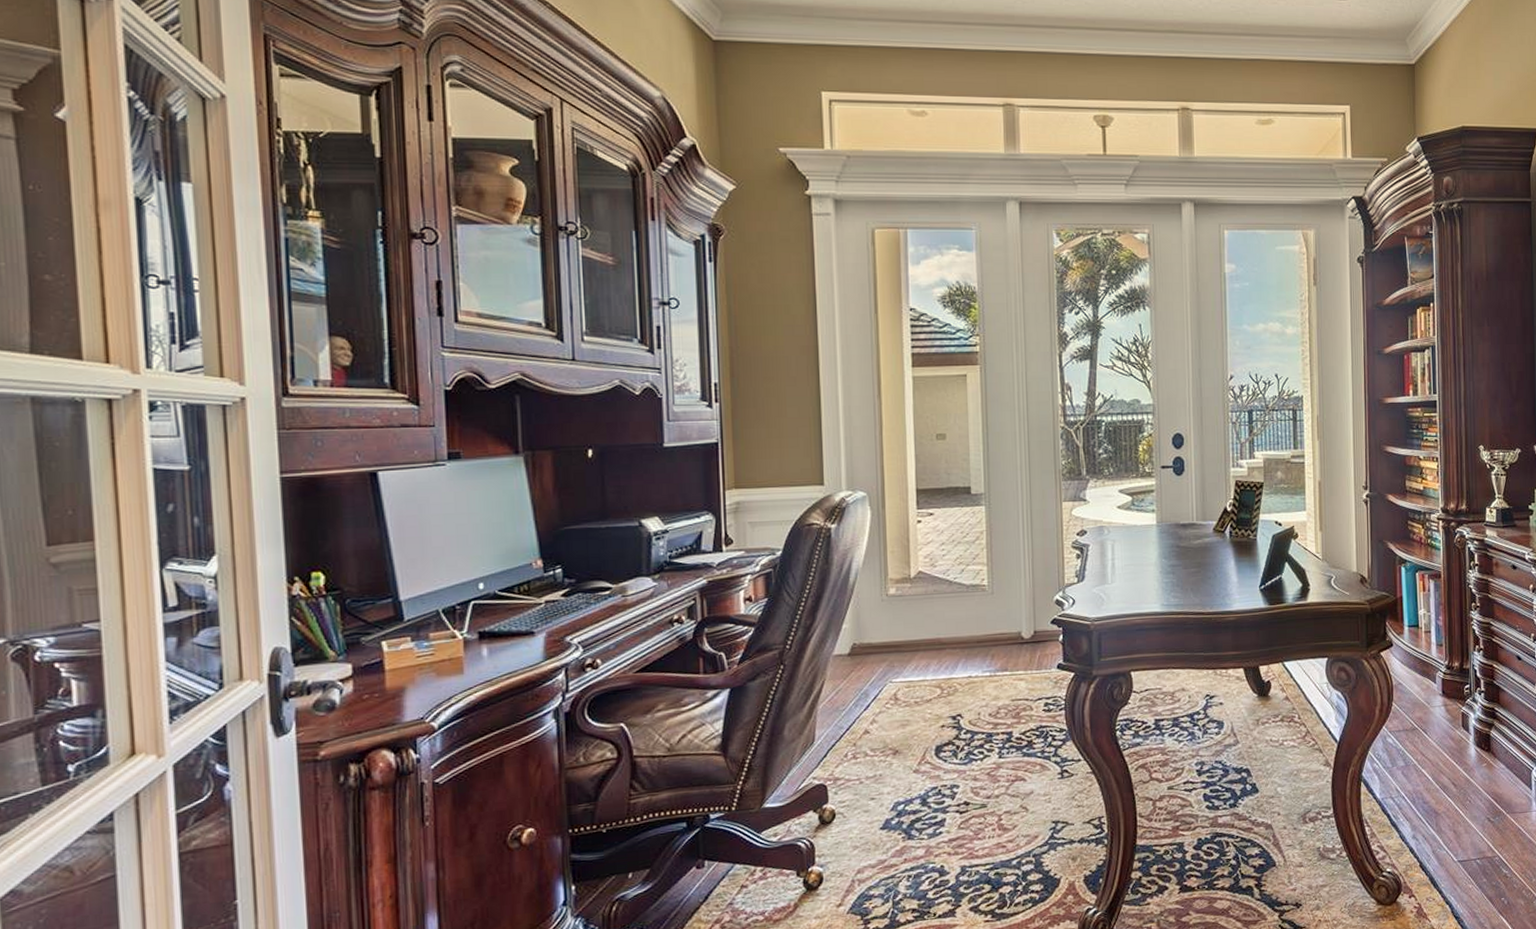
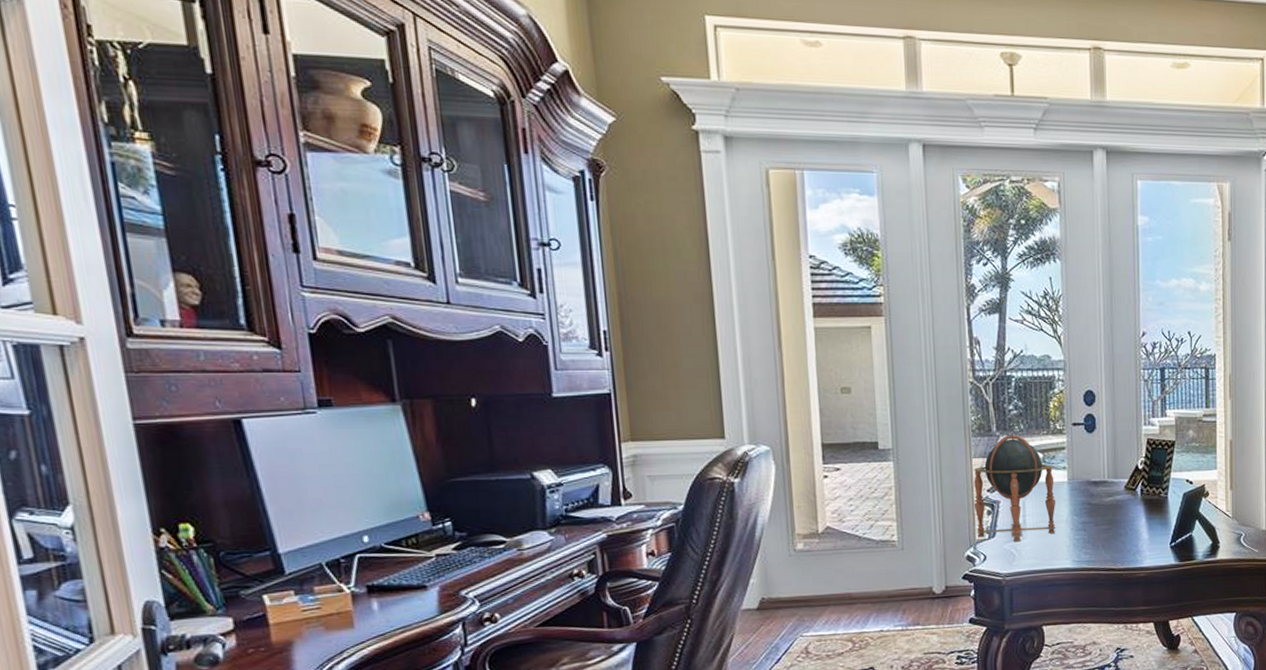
globe: none [1063,477,1145,586] -> present [974,434,1056,542]

